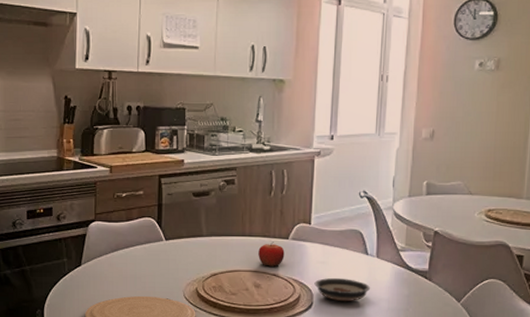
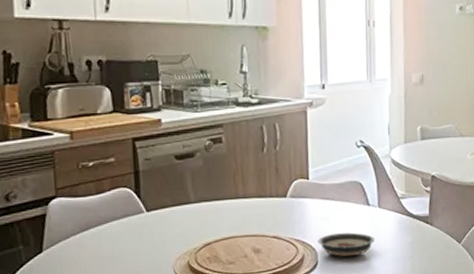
fruit: present [258,242,285,267] -> none [255,201,284,229]

